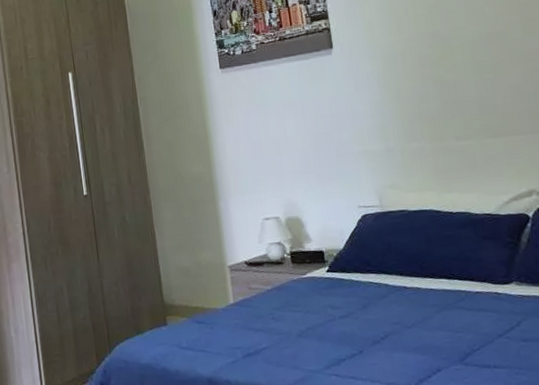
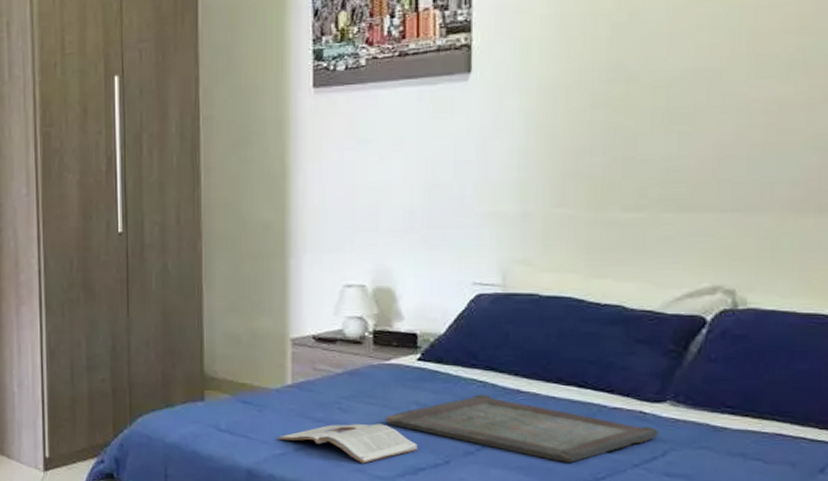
magazine: none [229,327,337,361] -> present [278,423,417,464]
serving tray: none [309,293,512,340] -> present [385,394,659,463]

